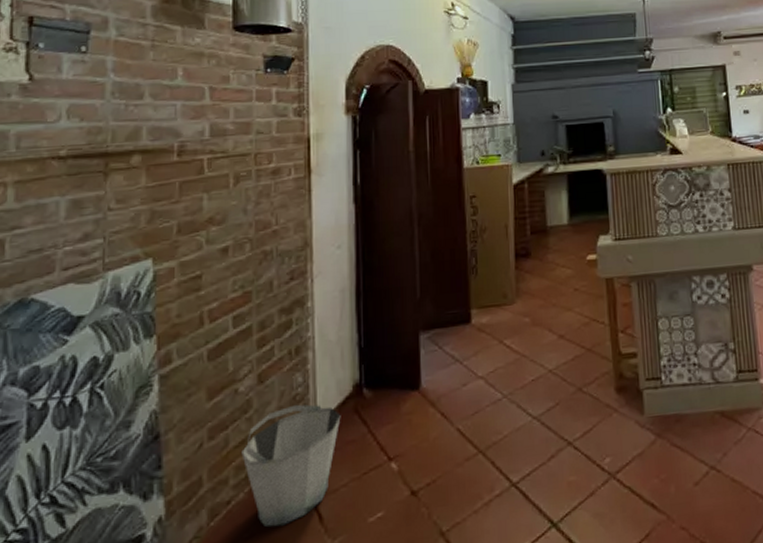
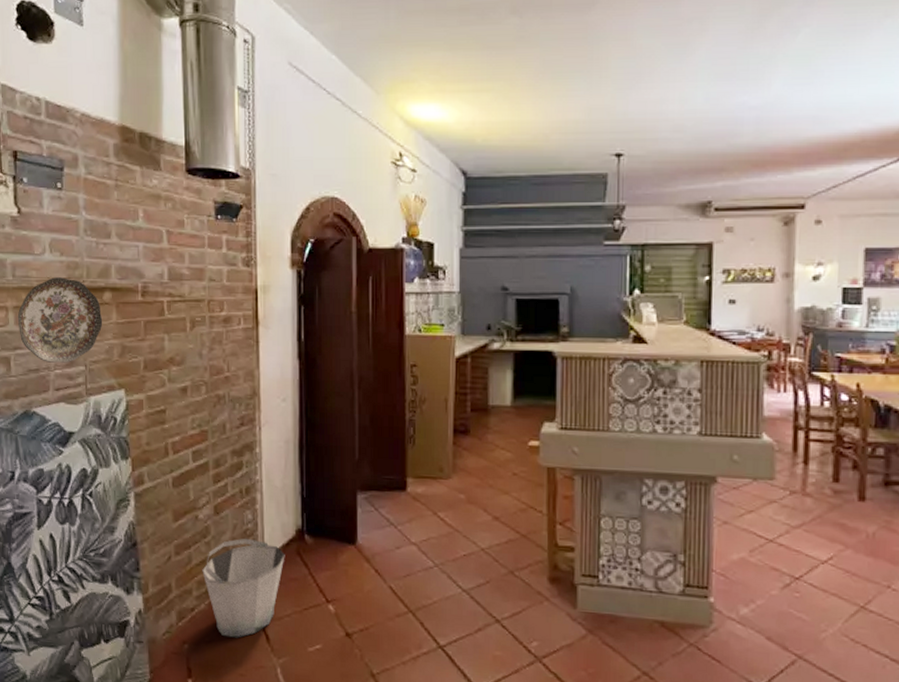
decorative plate: none [18,144,129,240] -> present [17,277,103,363]

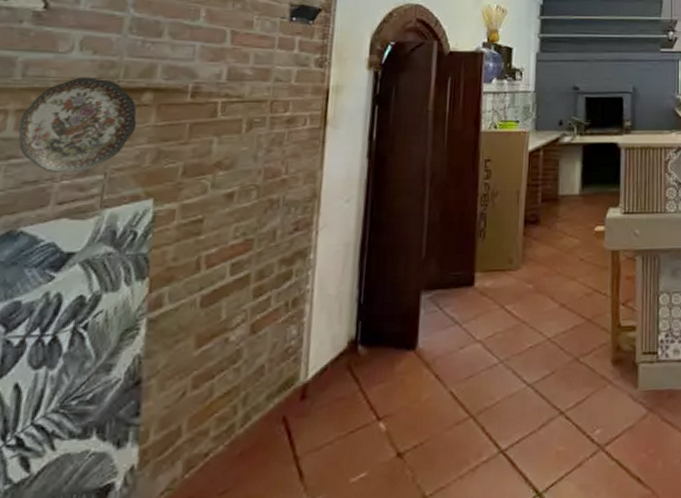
bucket: present [202,538,285,638] -> none [225,357,333,483]

